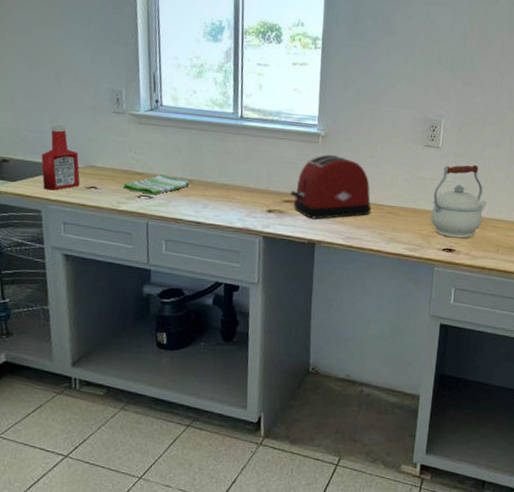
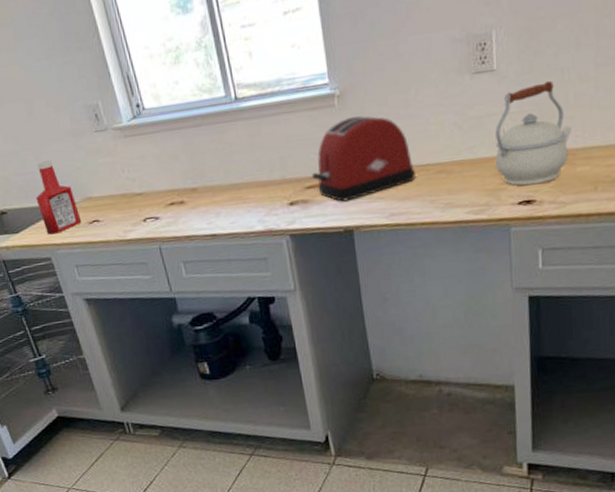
dish towel: present [122,174,190,195] -> none [125,188,195,216]

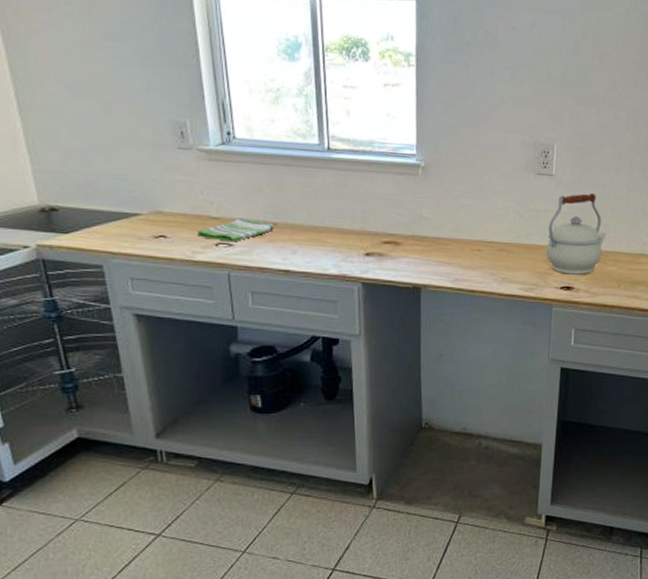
ketchup bottle: present [36,160,82,235] -> none [96,165,146,242]
dish towel: none [125,188,195,216] -> present [196,218,274,242]
toaster: present [311,115,415,202] -> none [389,187,480,261]

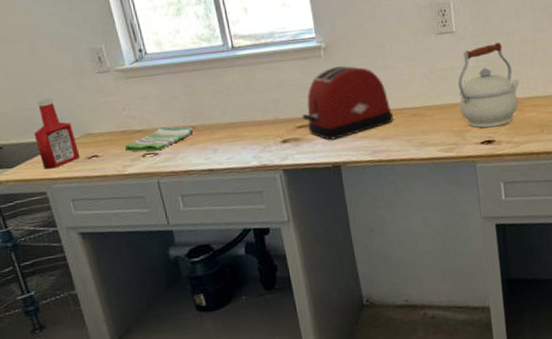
ketchup bottle: none [96,165,146,242] -> present [34,98,80,170]
toaster: none [389,187,480,261] -> present [301,65,393,140]

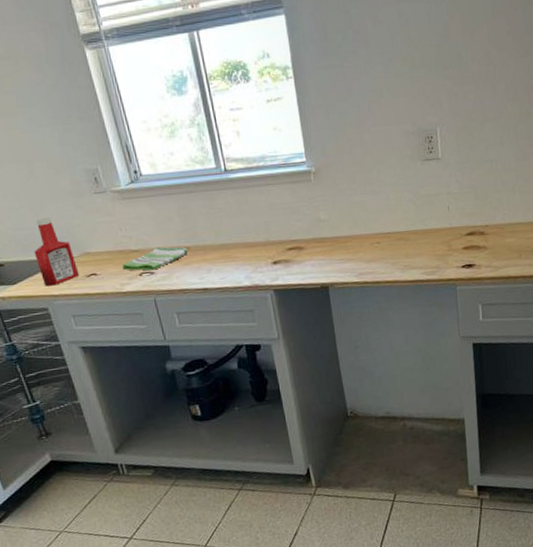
toaster: present [301,65,393,140] -> none [291,189,379,262]
kettle: present [458,42,519,128] -> none [442,169,501,253]

